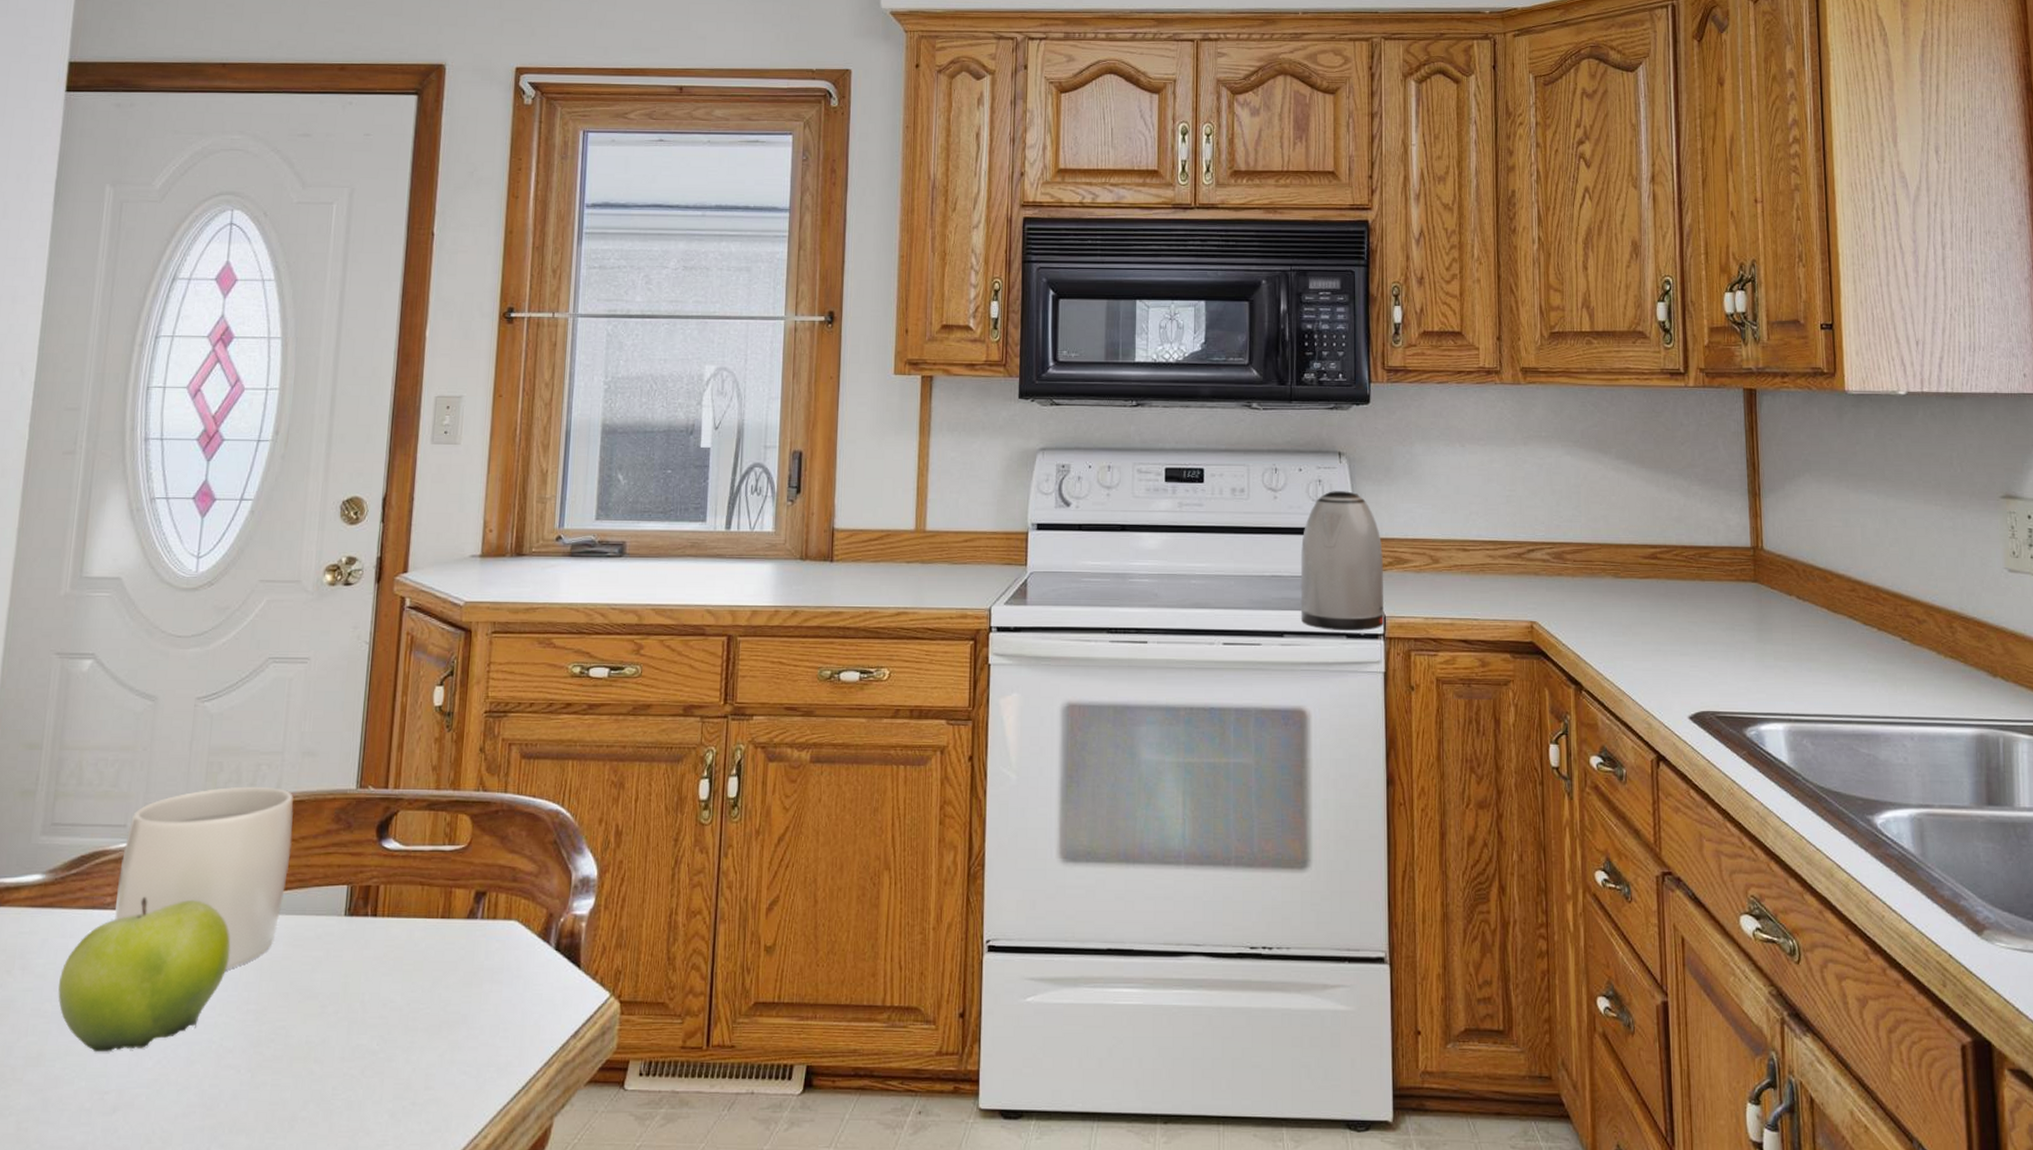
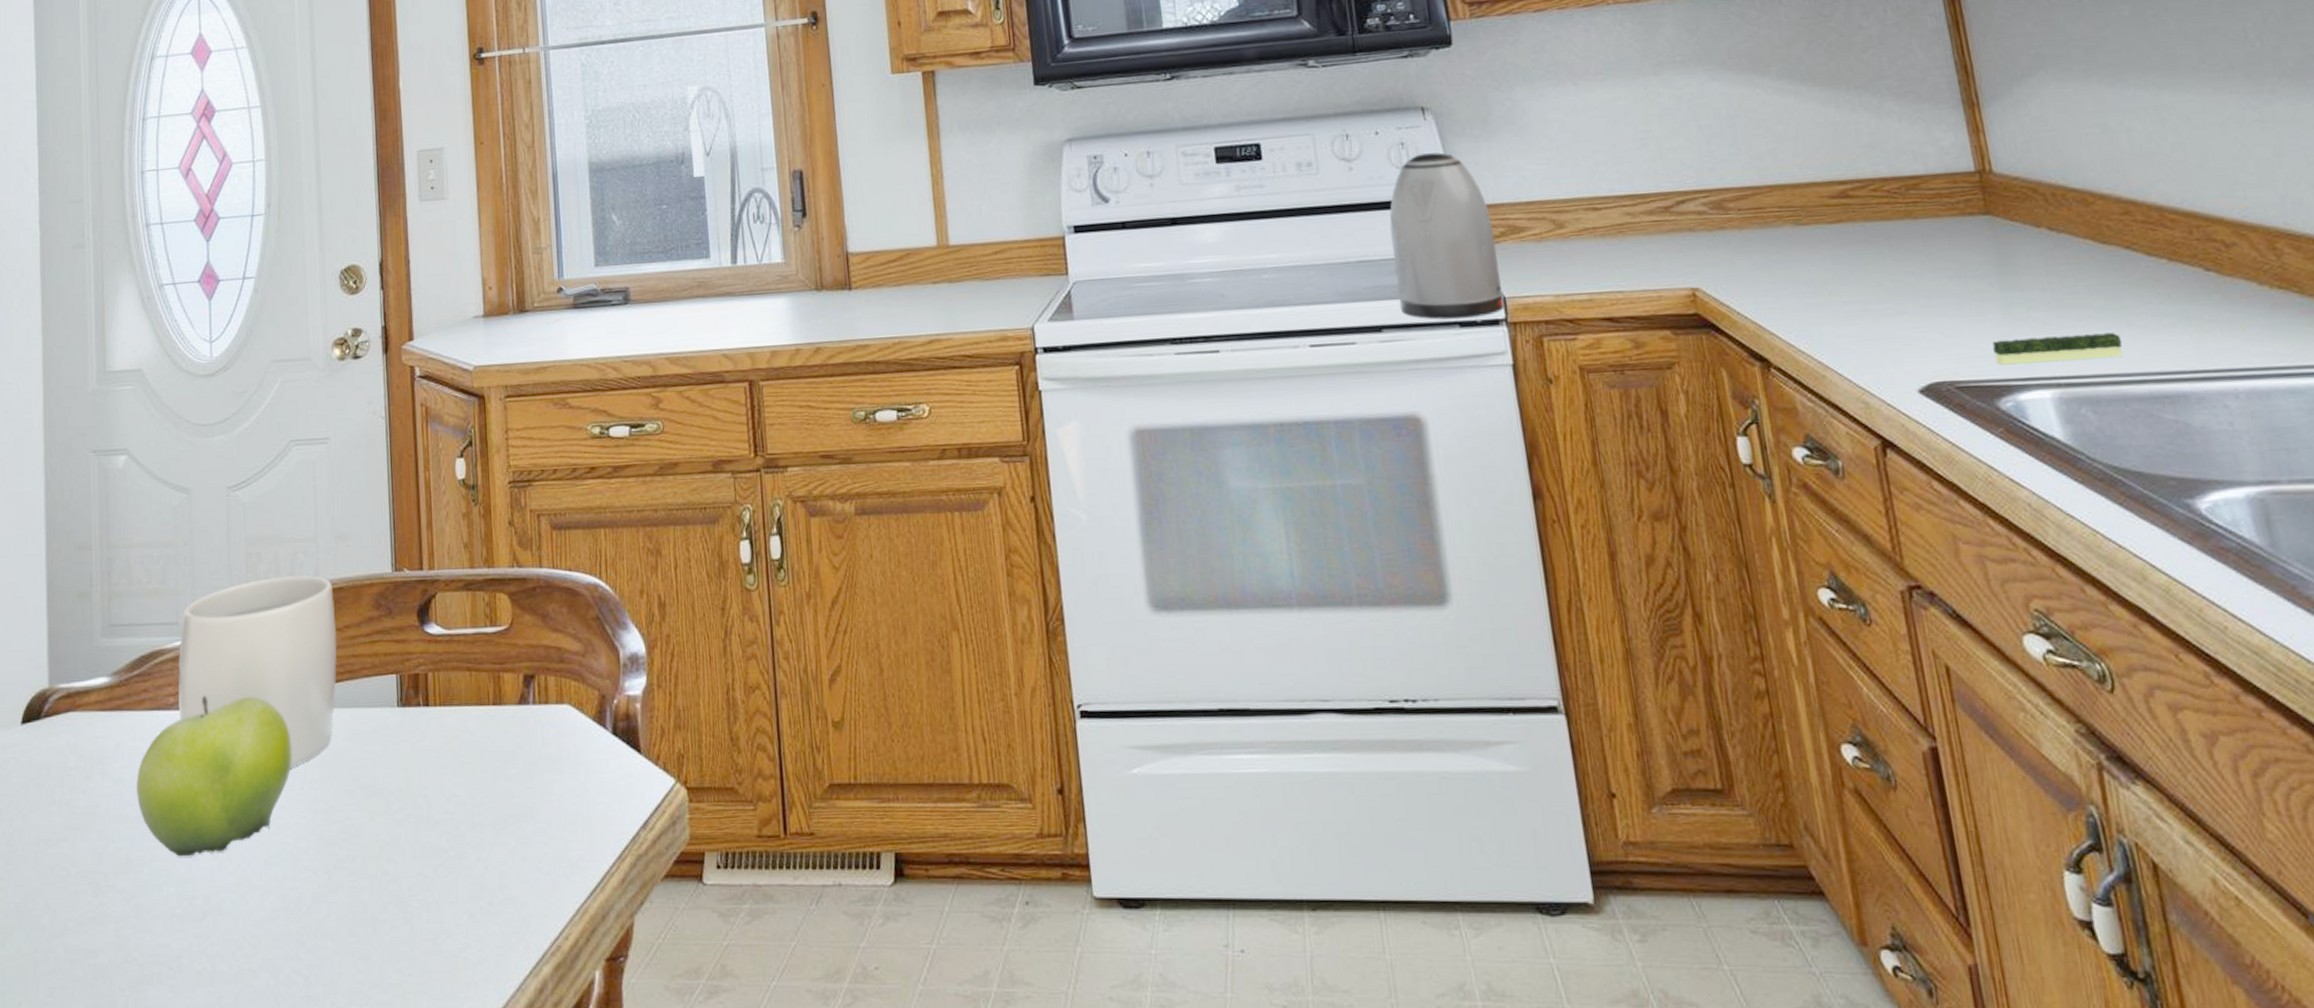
sponge: none [1747,682,1839,702] -> present [1992,333,2123,365]

